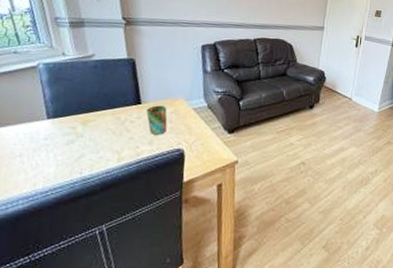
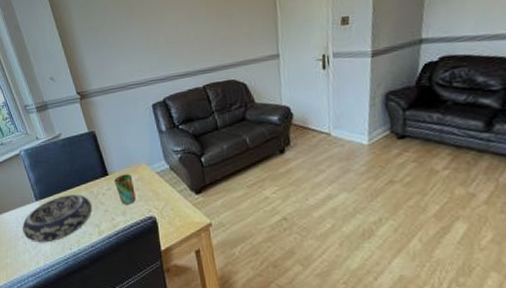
decorative bowl: none [22,117,117,164] -> present [22,194,93,243]

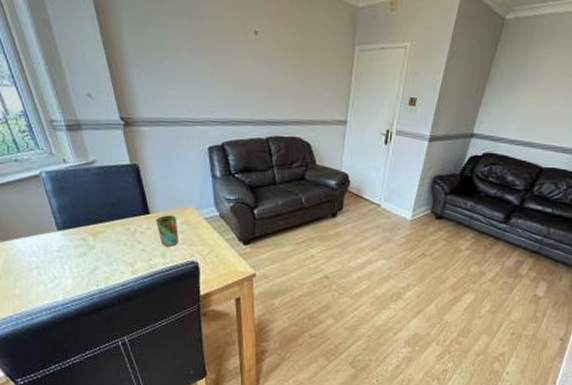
decorative bowl: present [22,194,93,243] -> none [38,228,128,277]

